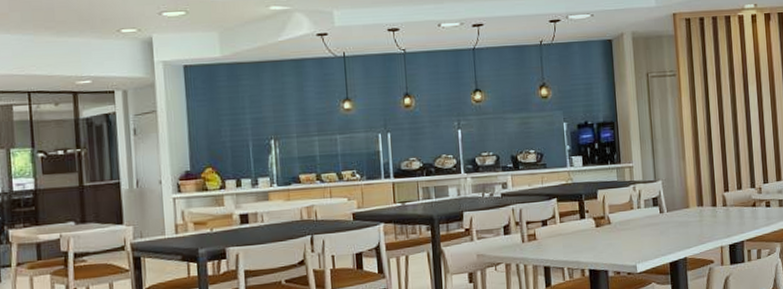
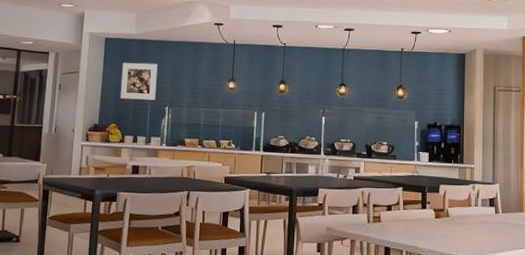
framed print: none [210,90,257,137] -> present [120,62,158,100]

